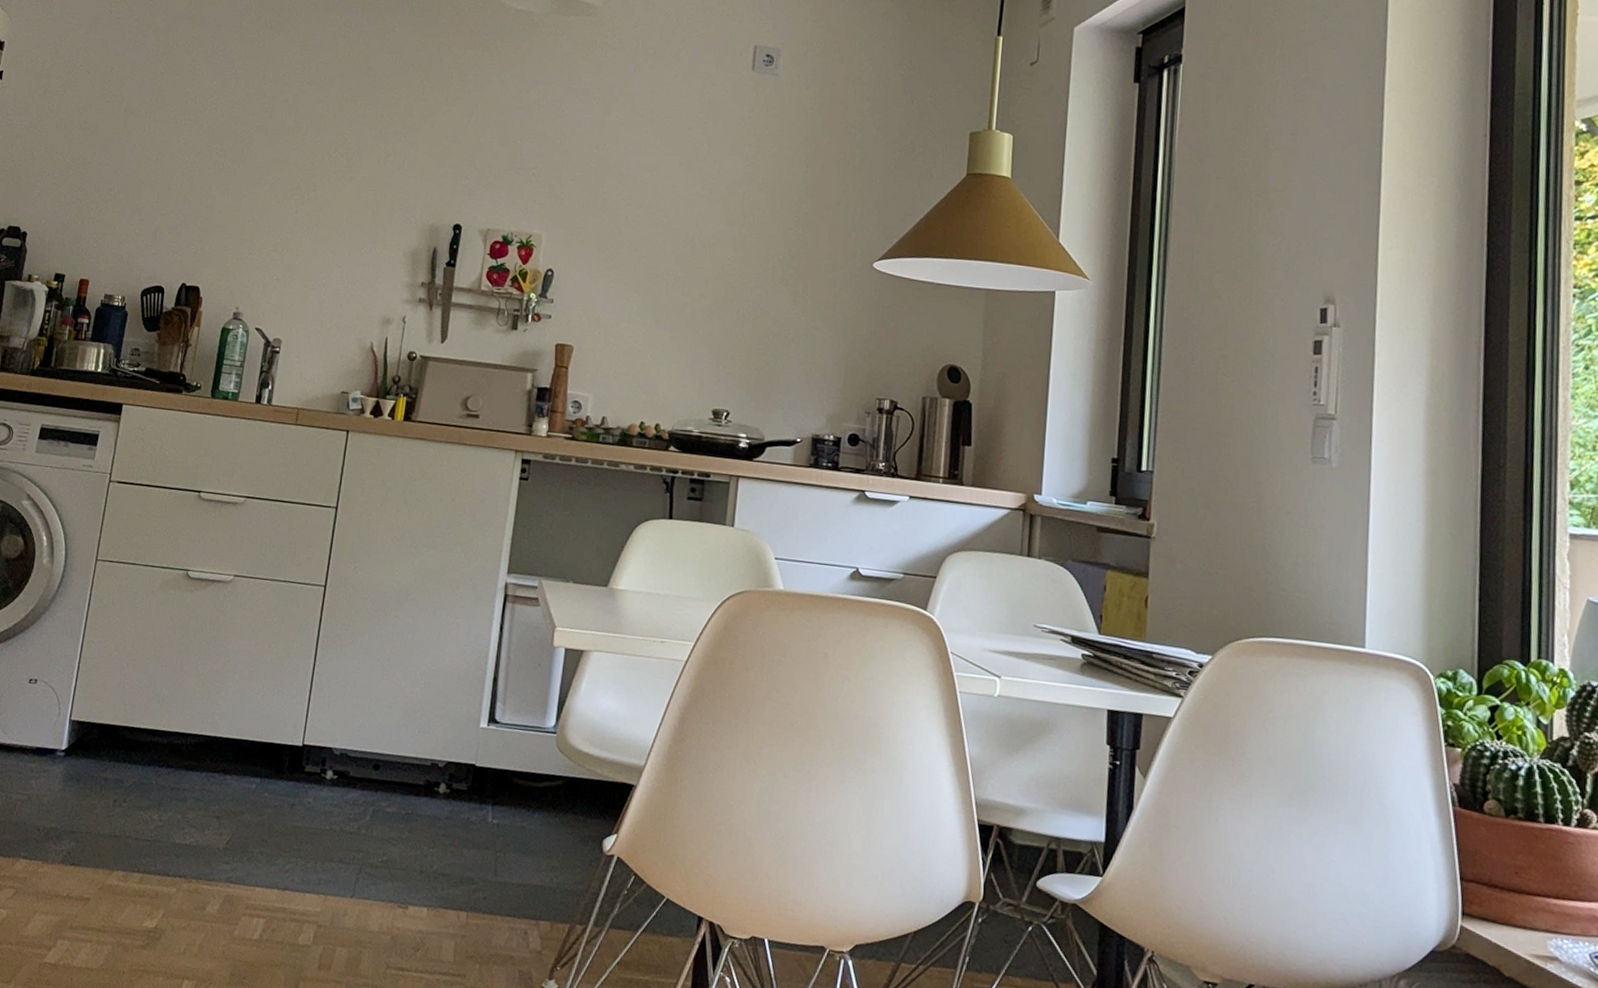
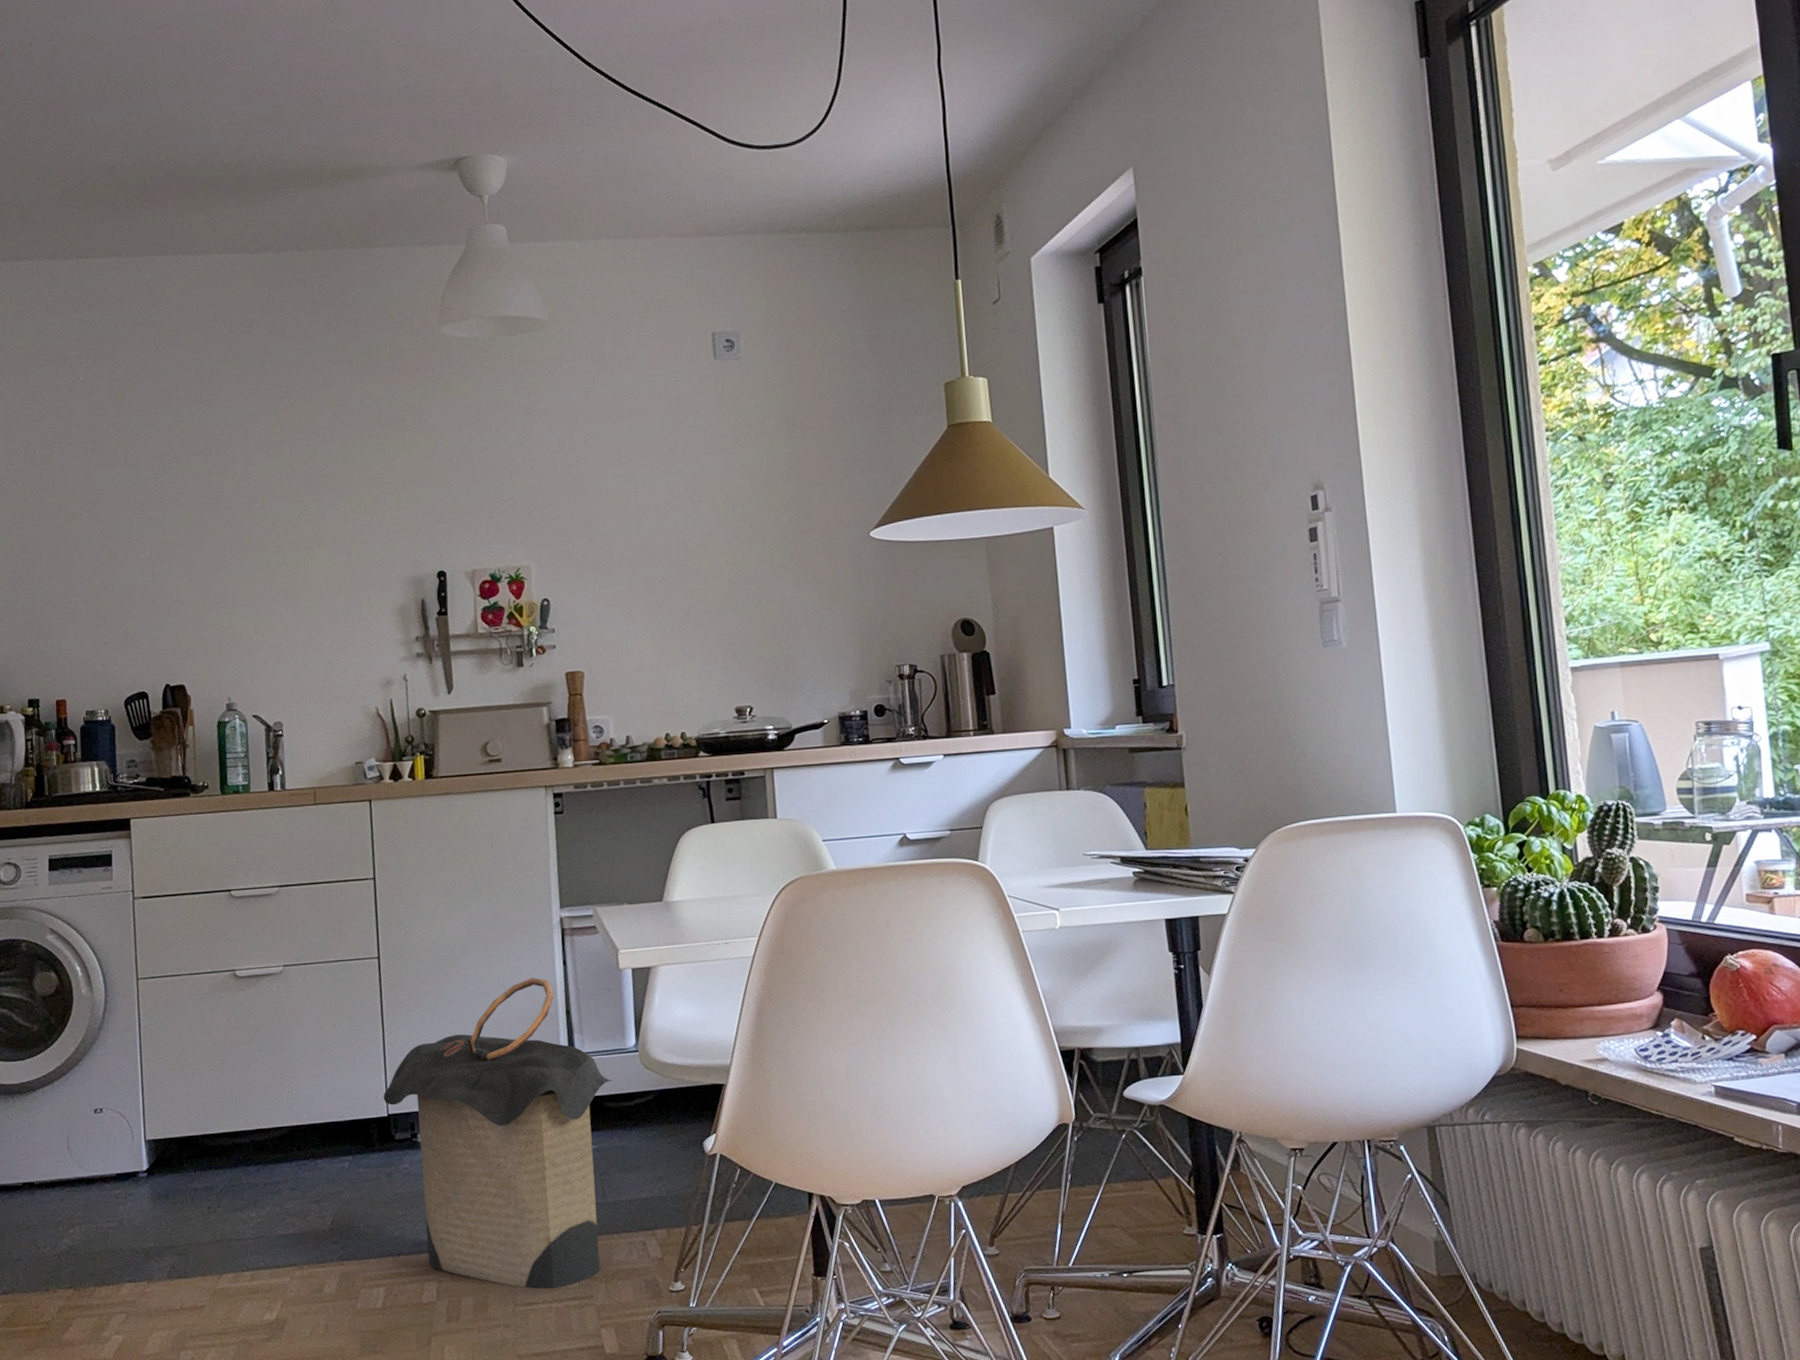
laundry hamper: none [301,636,527,960] -> present [383,977,614,1290]

